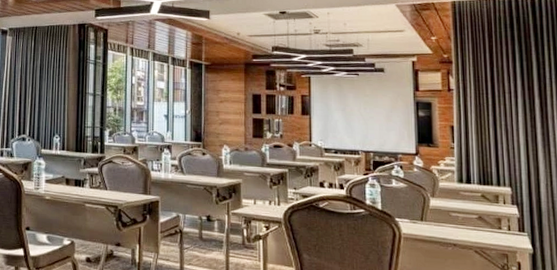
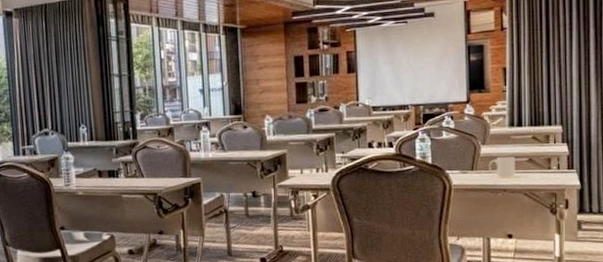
cup: none [438,210,465,234] -> present [489,156,515,179]

